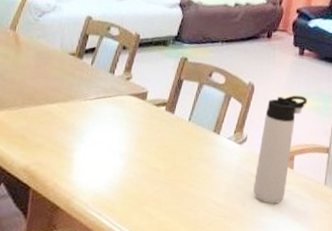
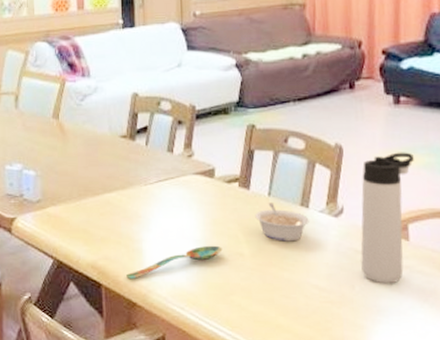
spoon: none [54,159,143,184] -> present [126,245,223,279]
legume: none [175,127,219,162] -> present [255,202,309,242]

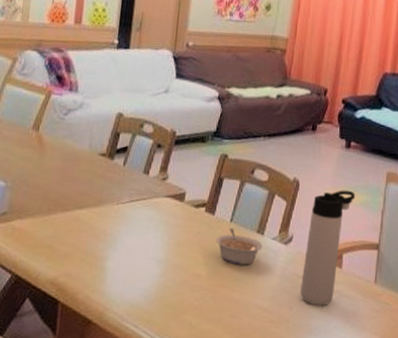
spoon: present [126,245,223,279] -> none [85,265,182,296]

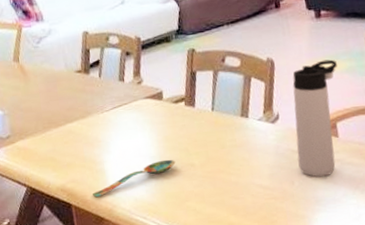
spoon: none [85,265,182,296] -> present [93,159,176,197]
legume: present [216,228,263,265] -> none [201,116,250,150]

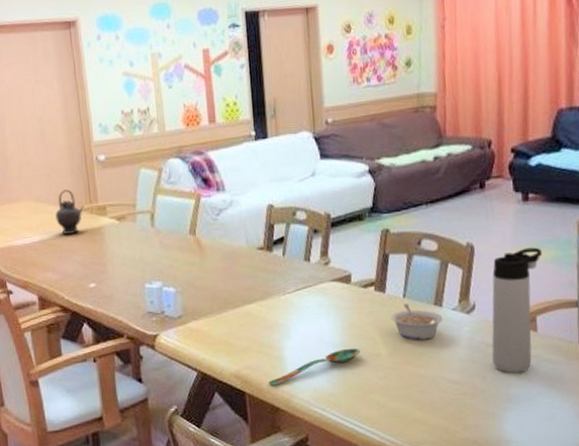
legume: none [201,116,250,150] -> present [391,304,443,340]

